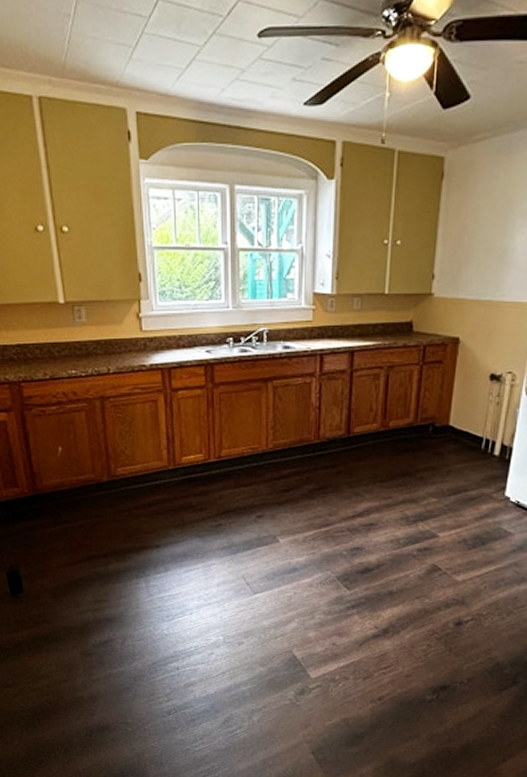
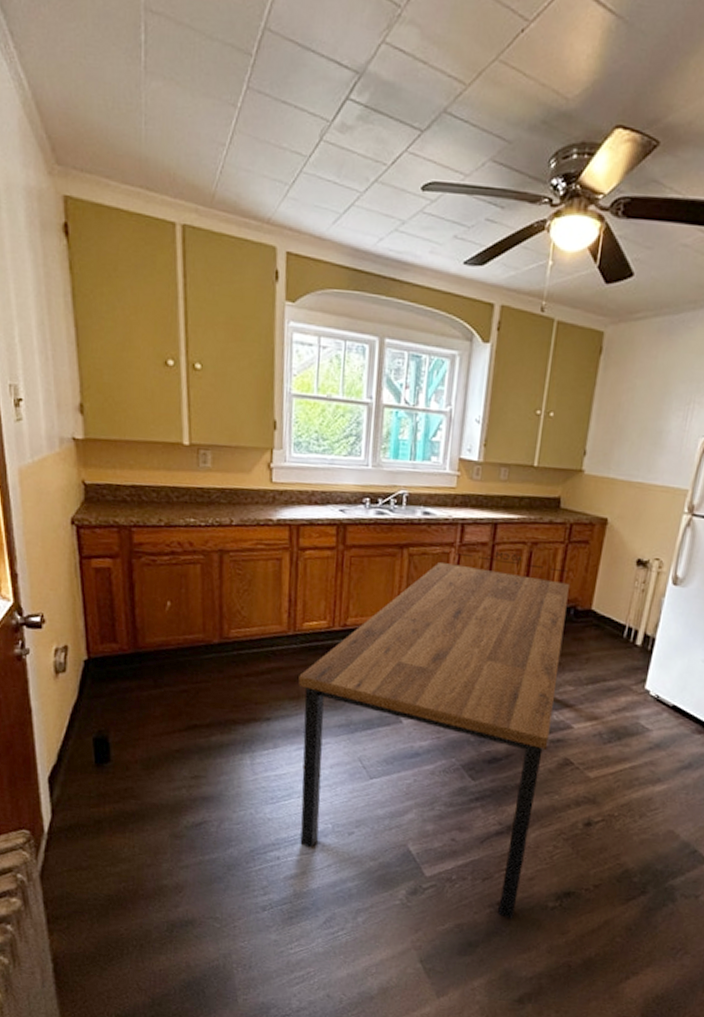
dining table: none [182,377,427,713] -> present [298,551,569,920]

